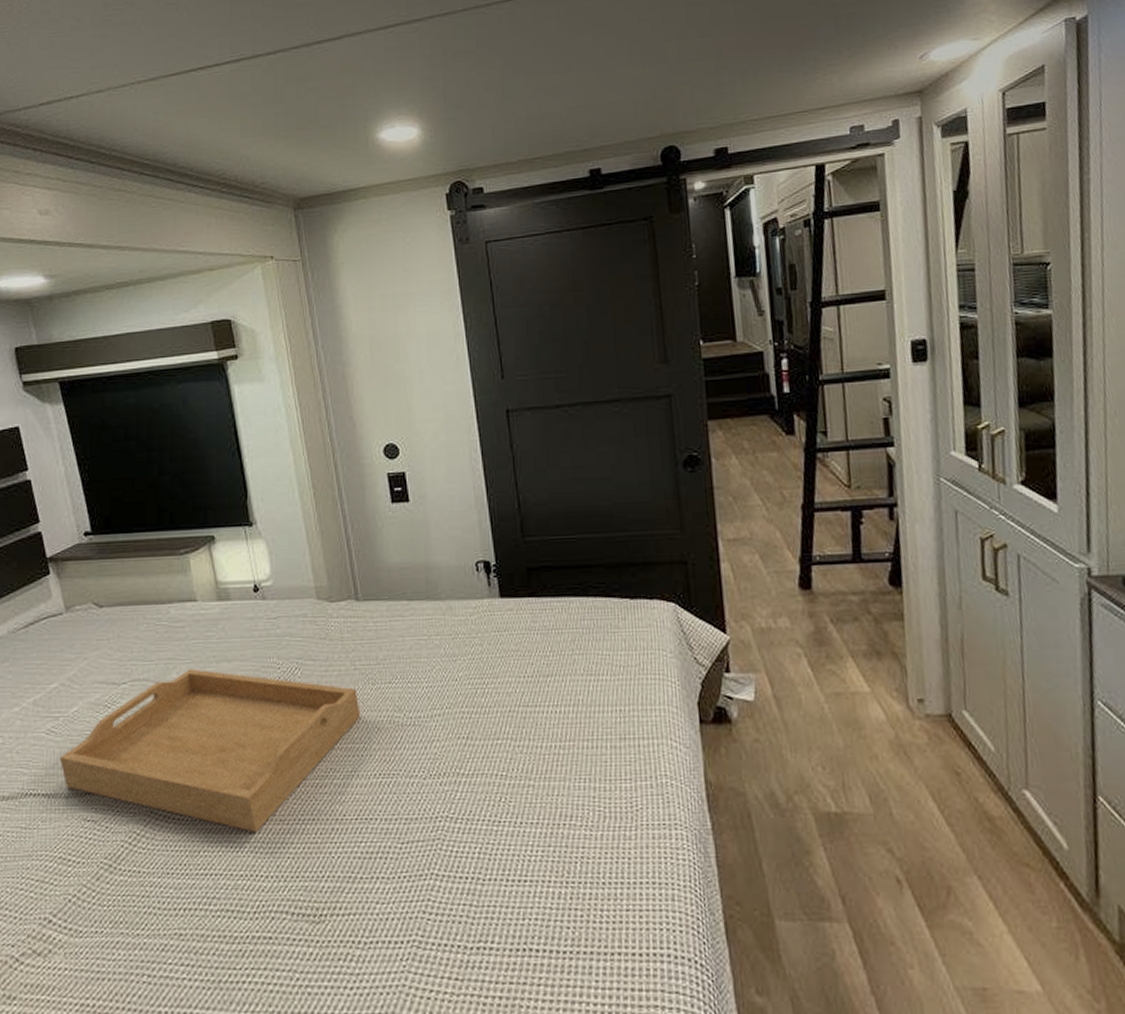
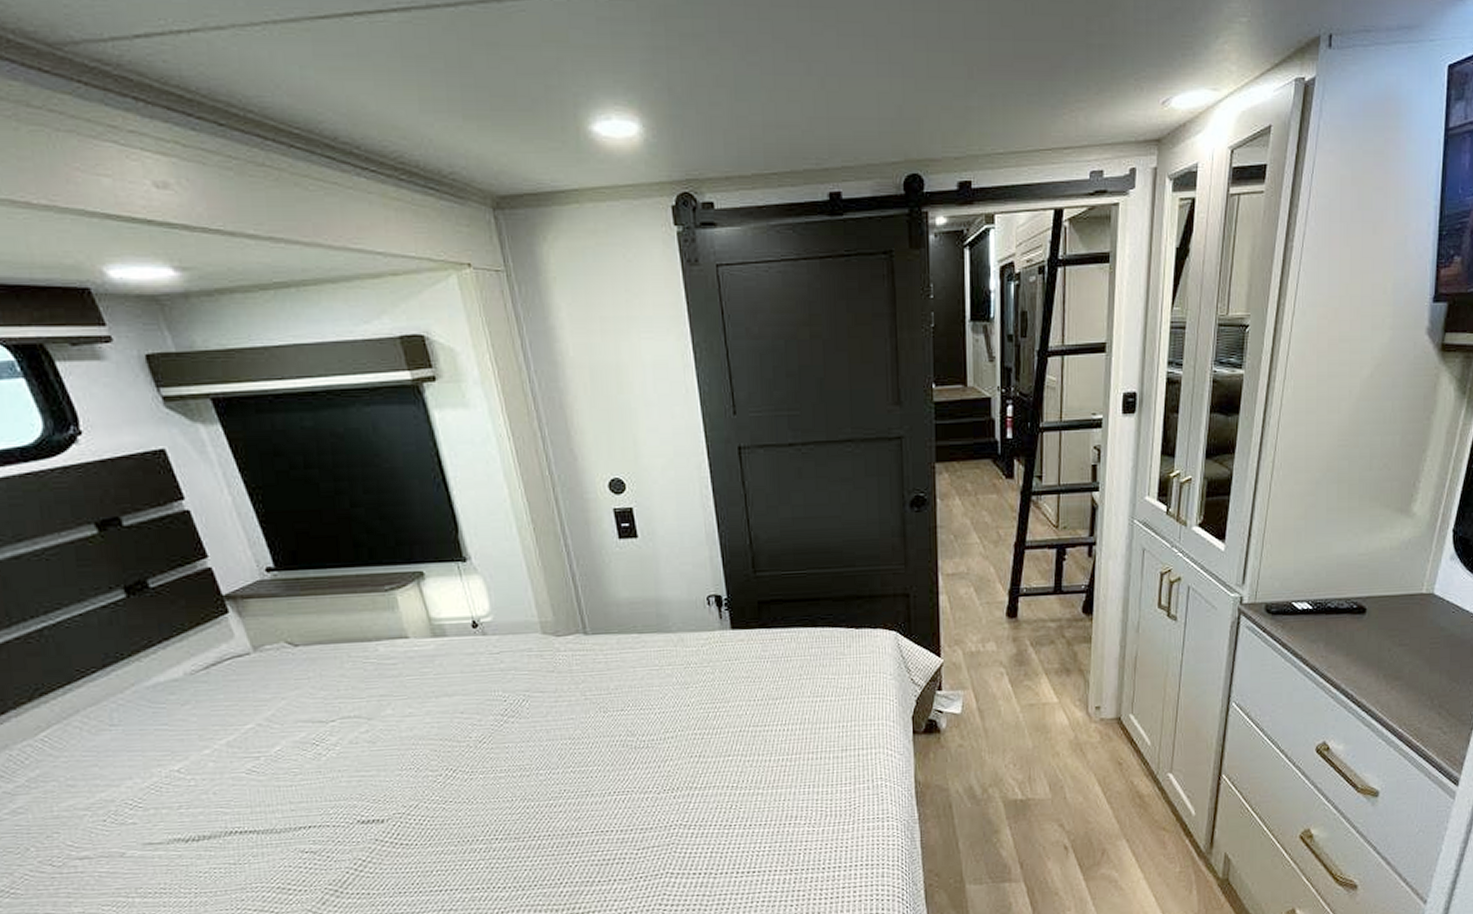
serving tray: present [59,668,361,833] -> none [265,704,593,851]

